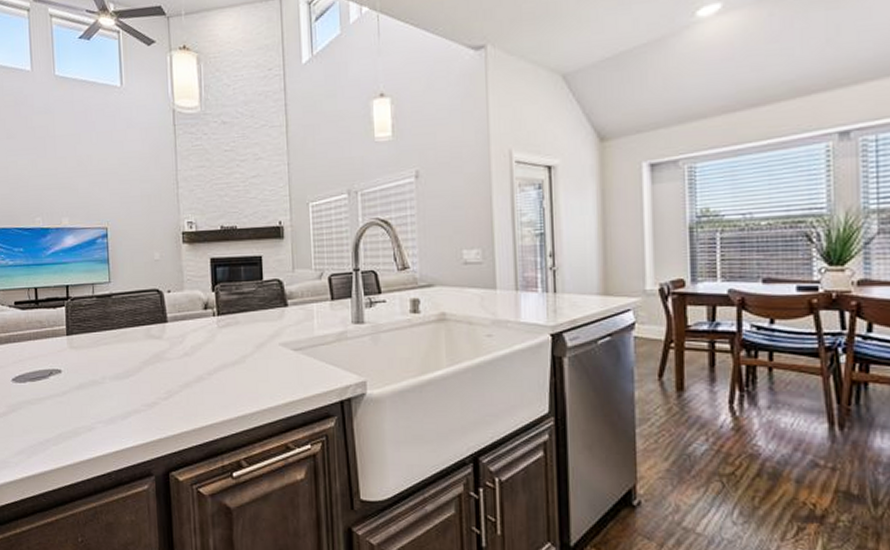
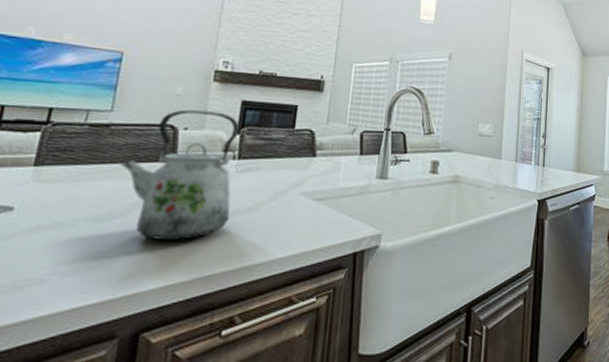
kettle: none [125,272,220,393] -> present [120,109,240,240]

